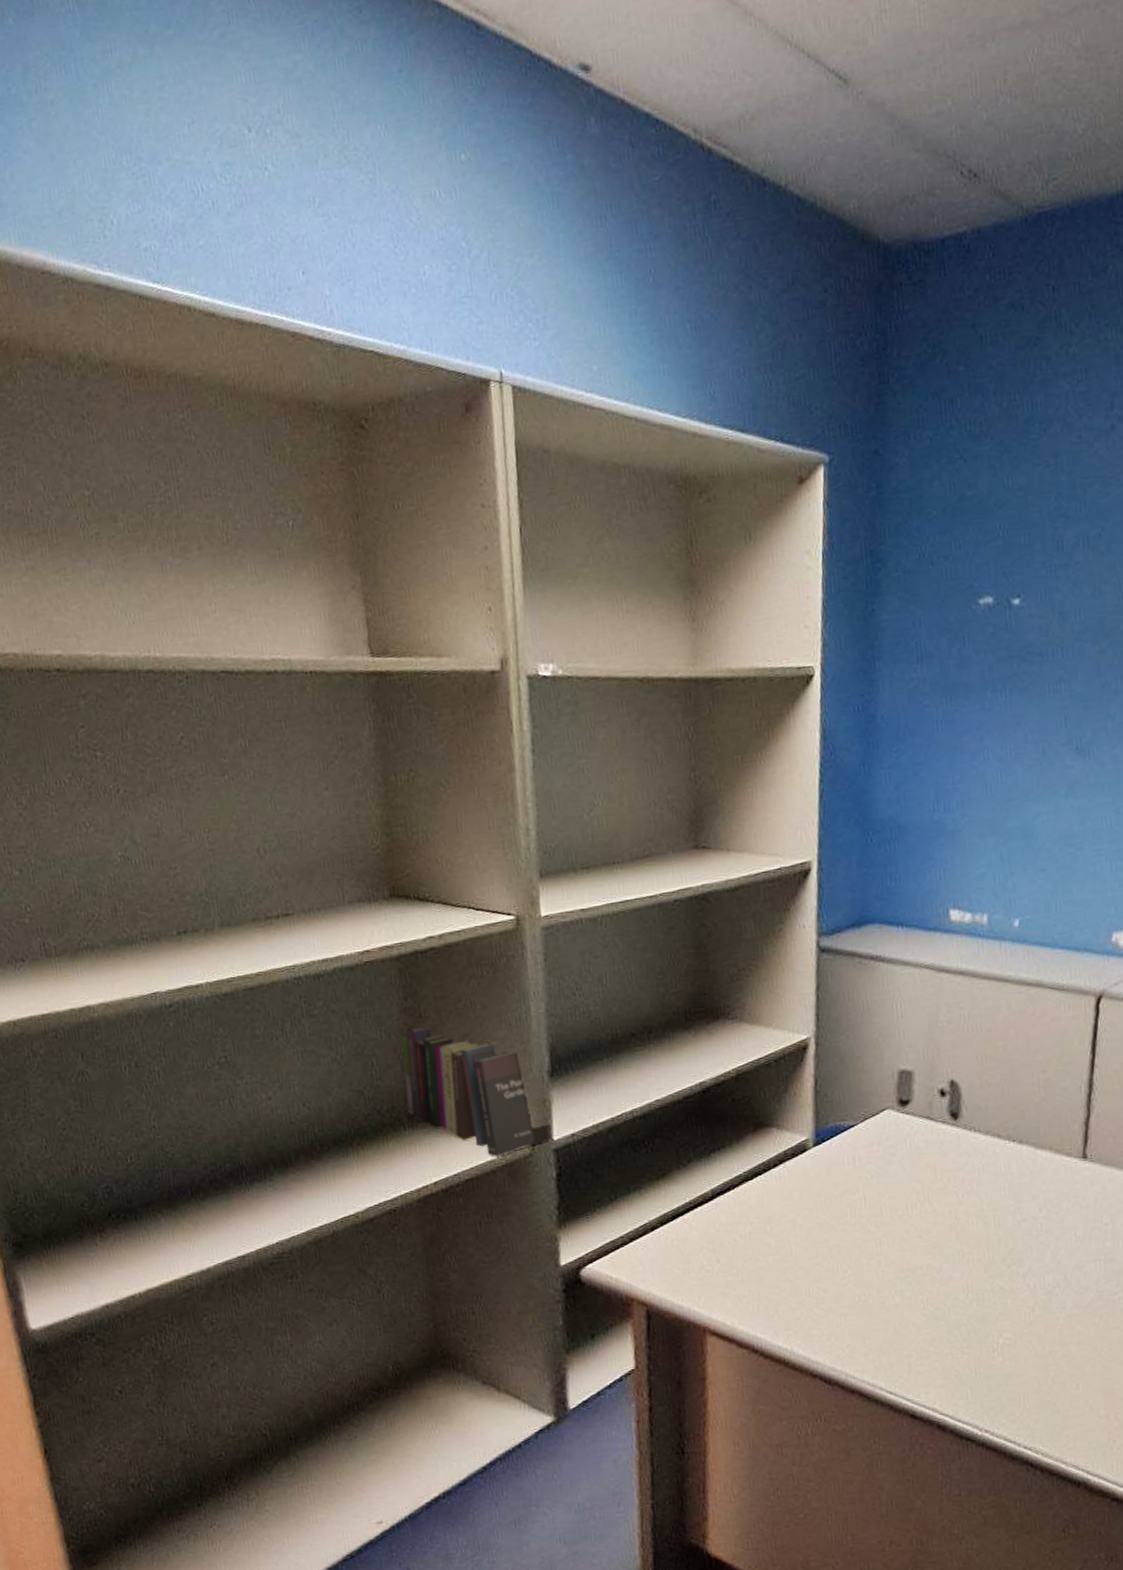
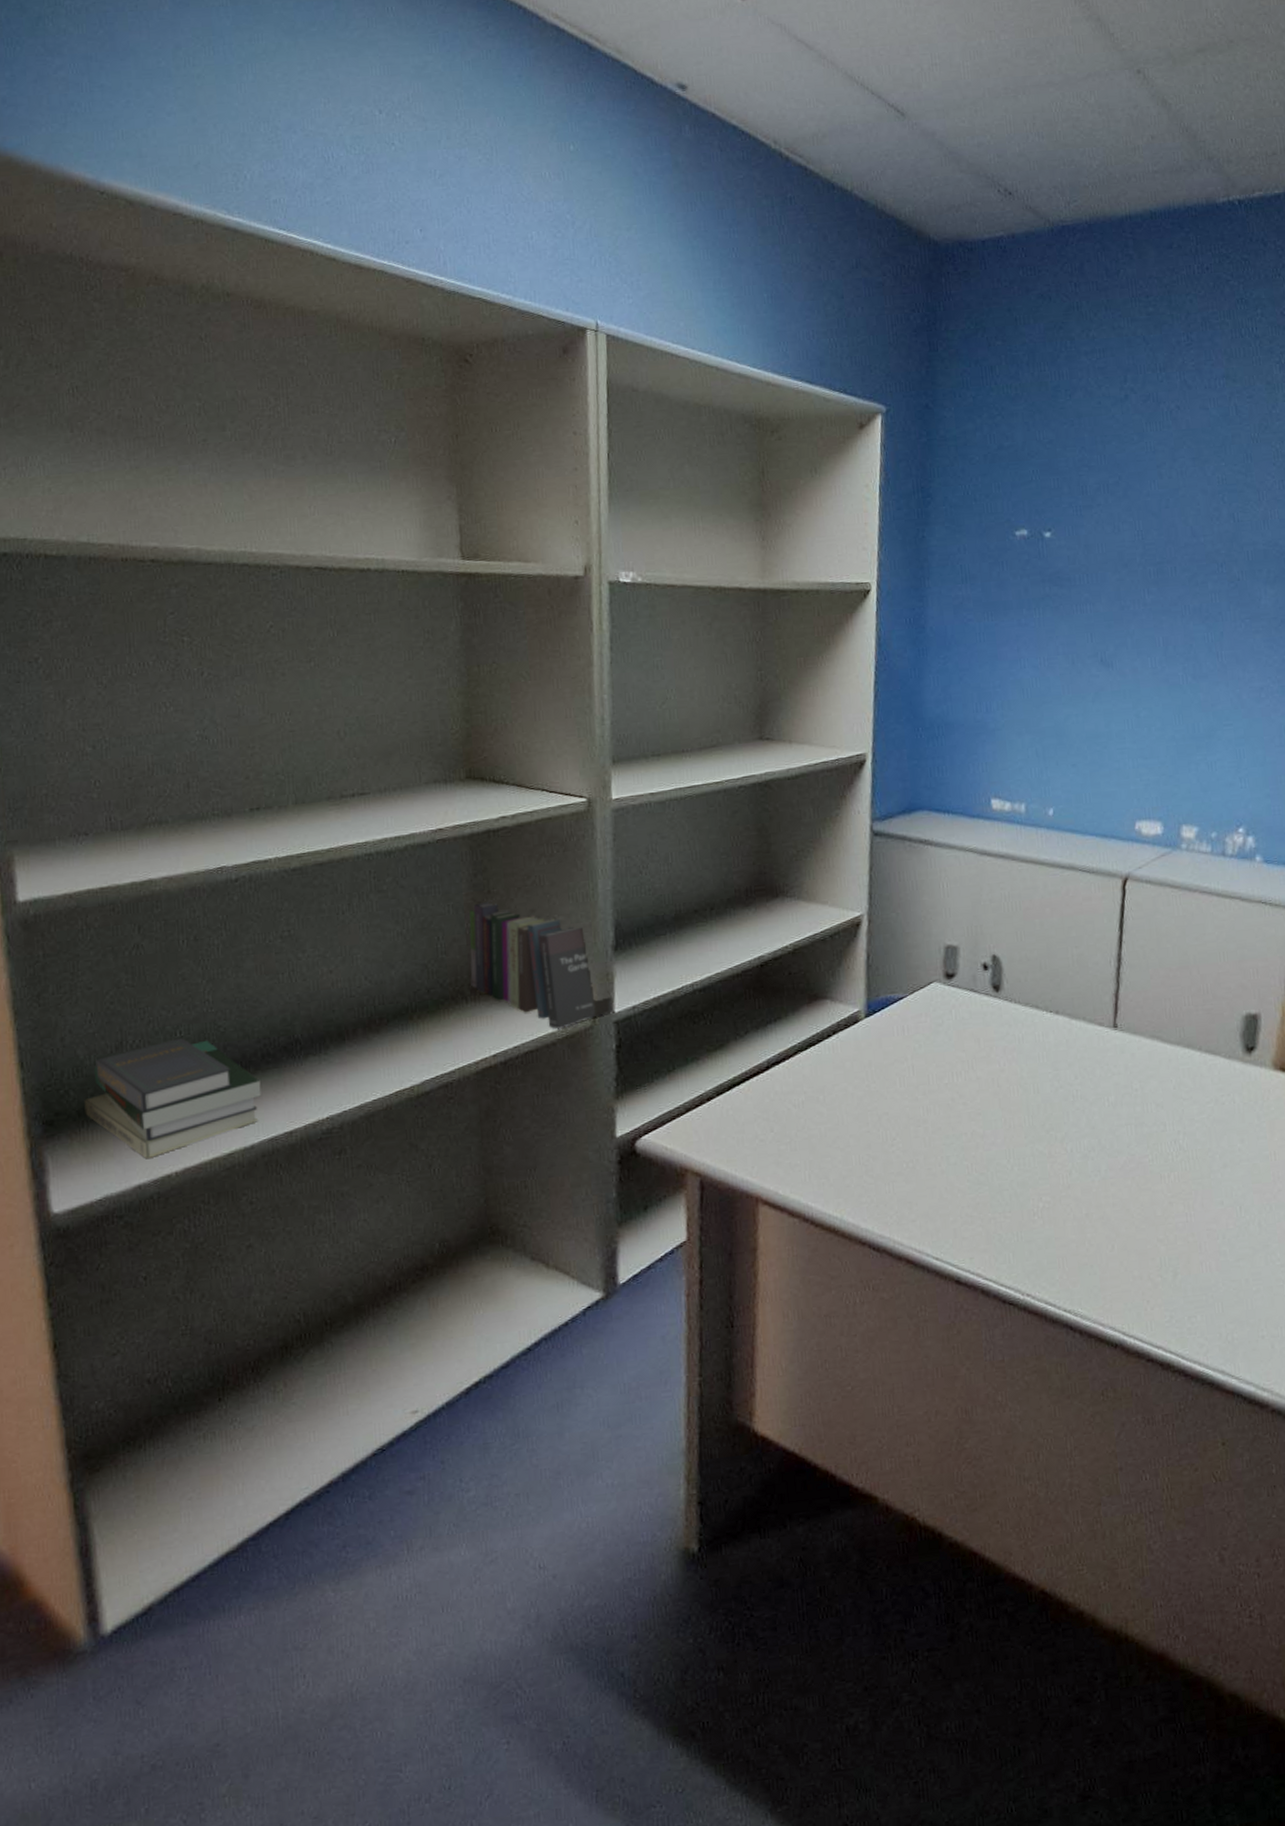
books: none [48,1164,213,1280] -> present [84,1038,261,1159]

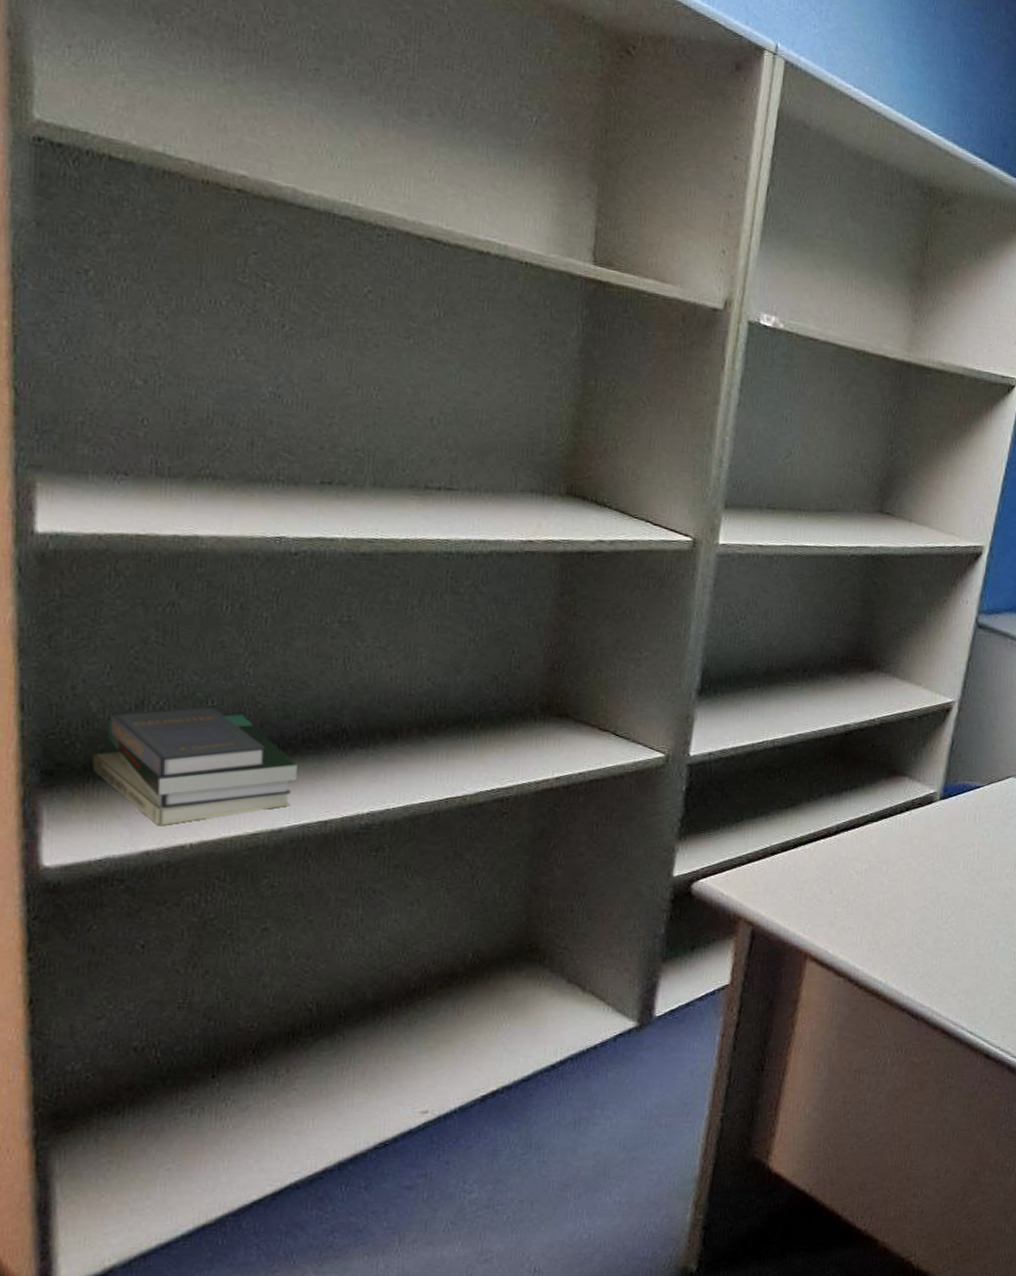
books: present [469,900,613,1028] -> none [542,623,689,762]

